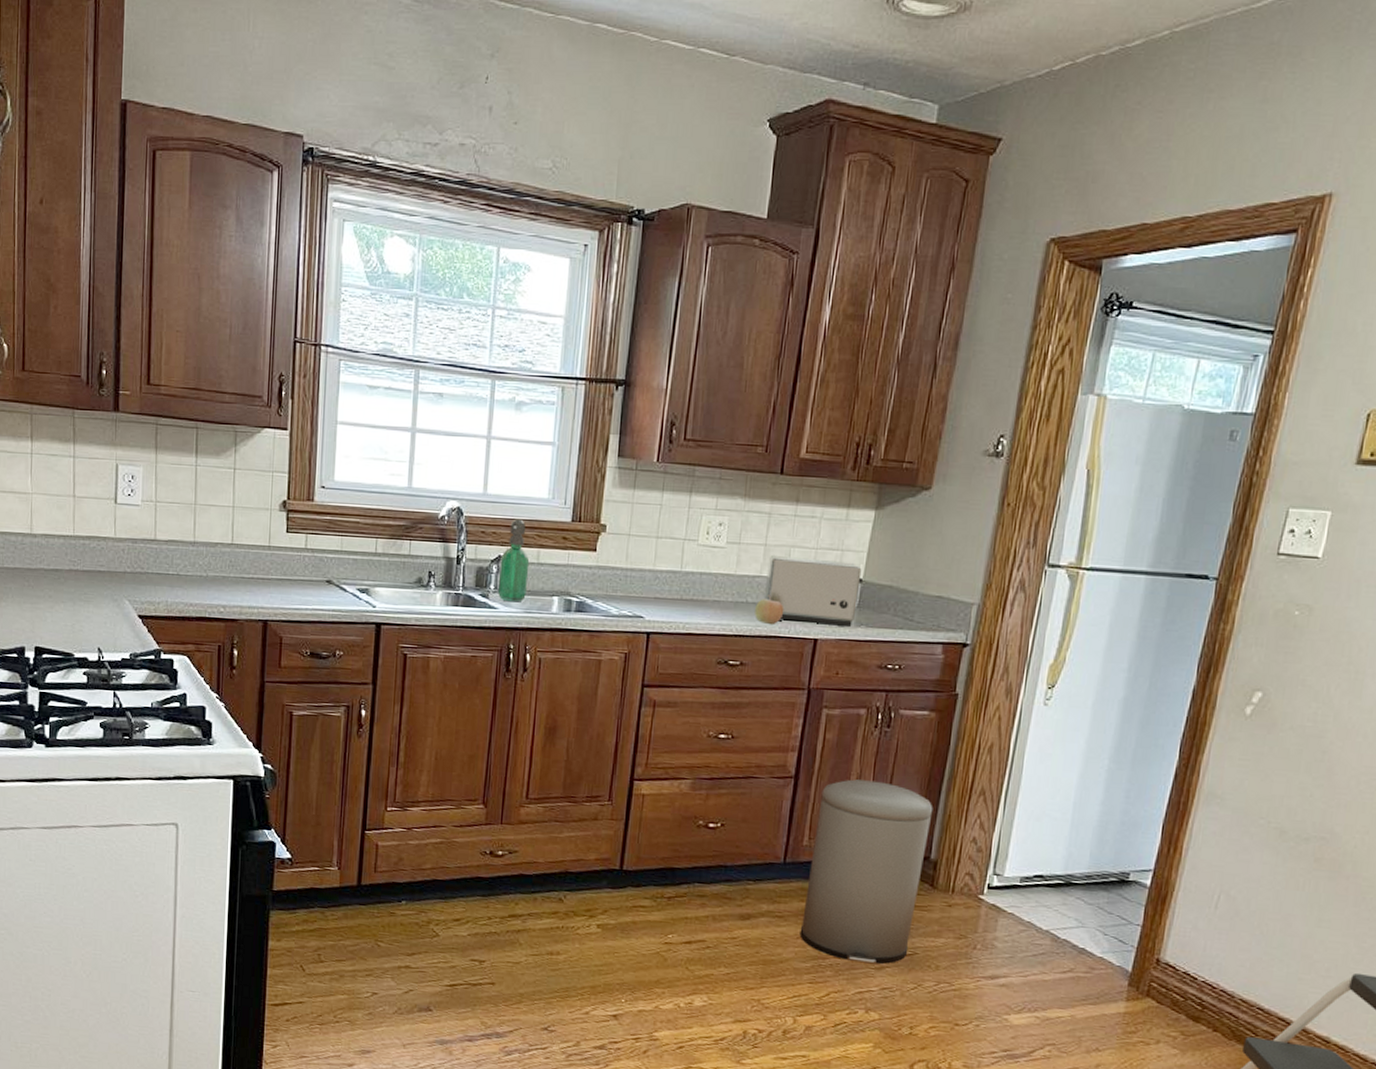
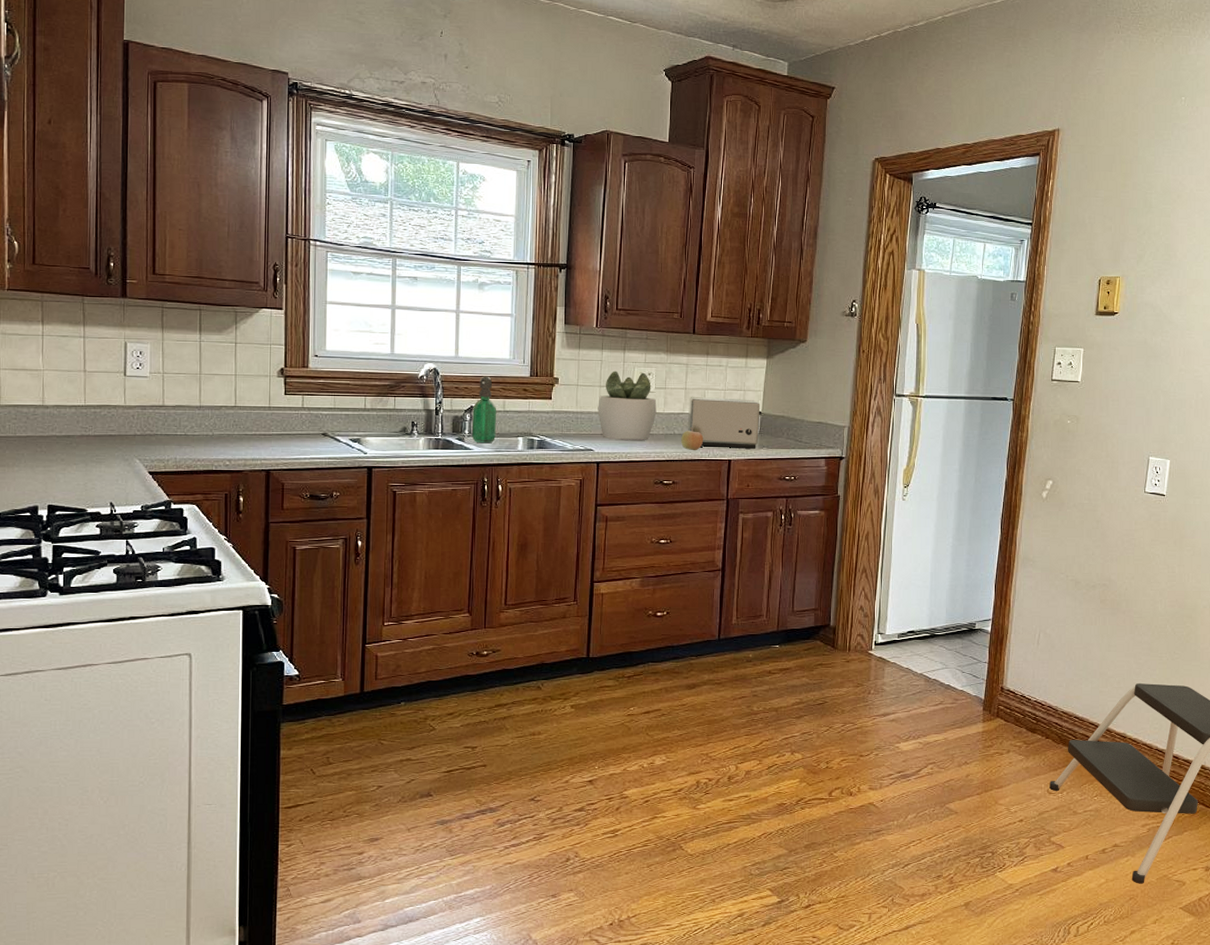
succulent plant: none [652,518,727,609] -> present [597,370,657,441]
pedal bin: present [799,779,933,964] -> none [735,568,829,714]

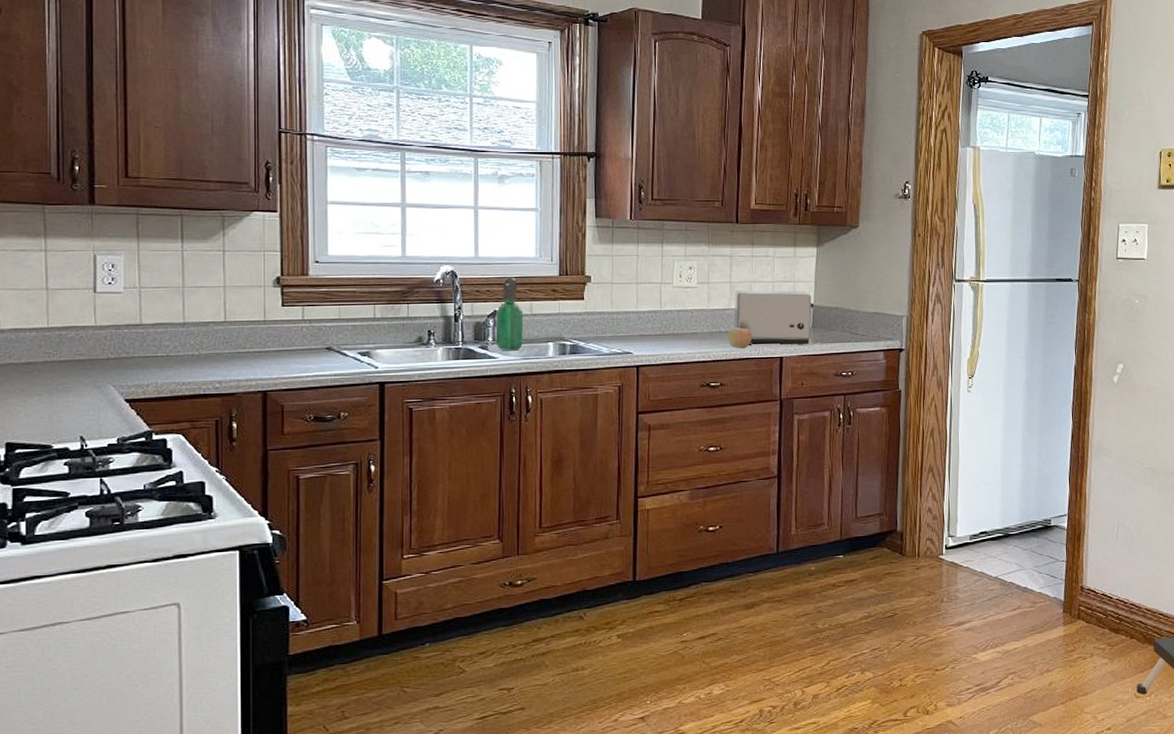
succulent plant: present [597,370,657,441] -> none [635,266,700,342]

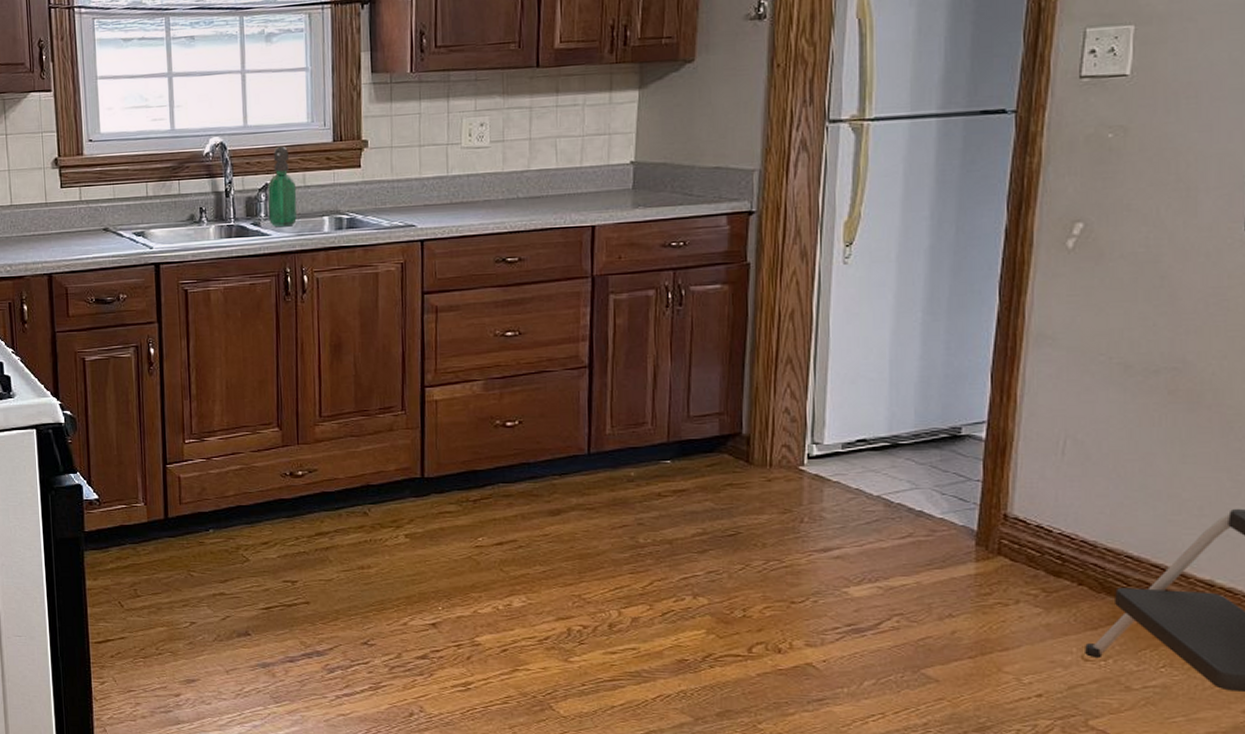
fruit: present [728,324,752,349] -> none [527,188,557,218]
toaster: present [734,290,814,345] -> none [534,145,636,212]

